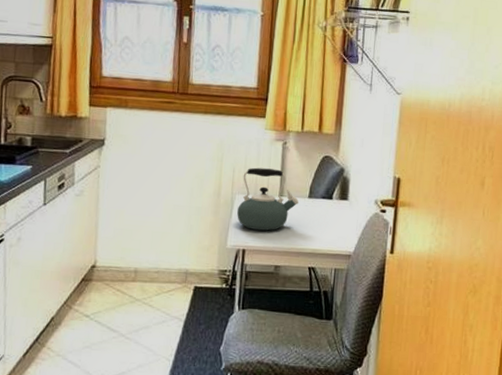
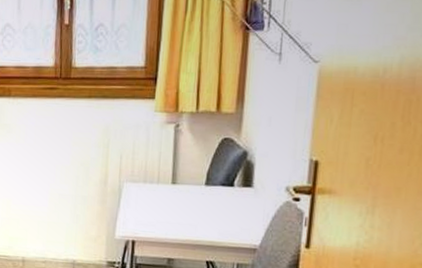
kettle: present [237,167,299,231] -> none [125,153,194,221]

